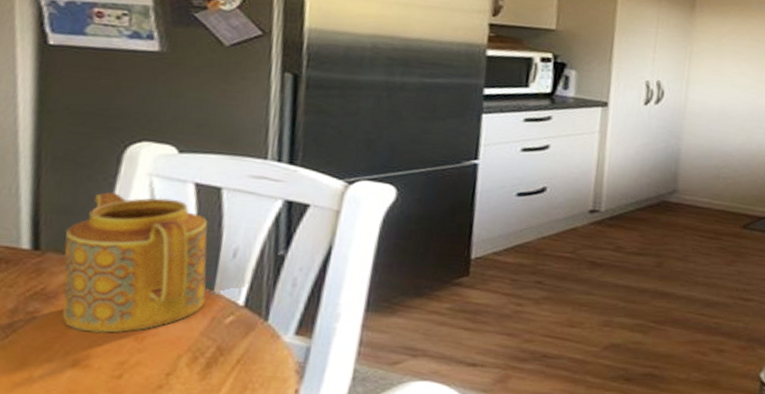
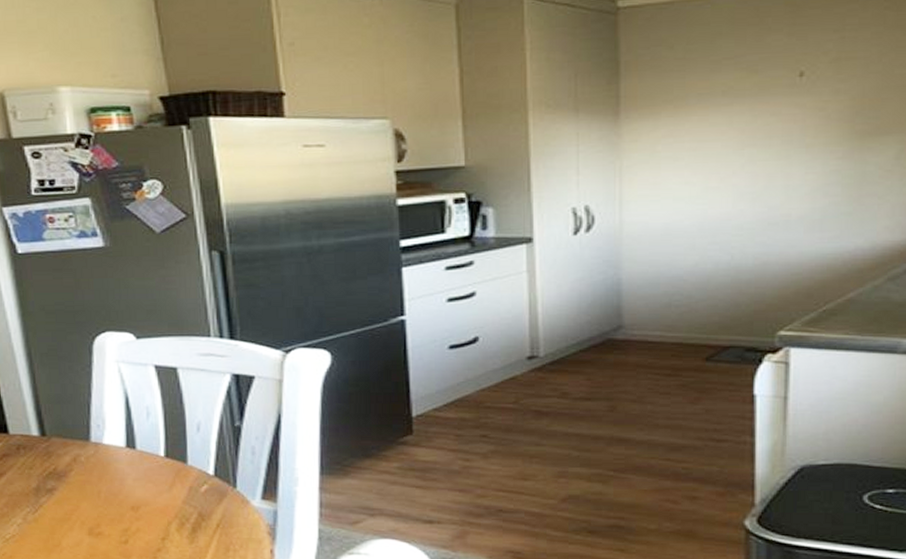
teapot: present [62,192,208,333] -> none [63,381,181,505]

